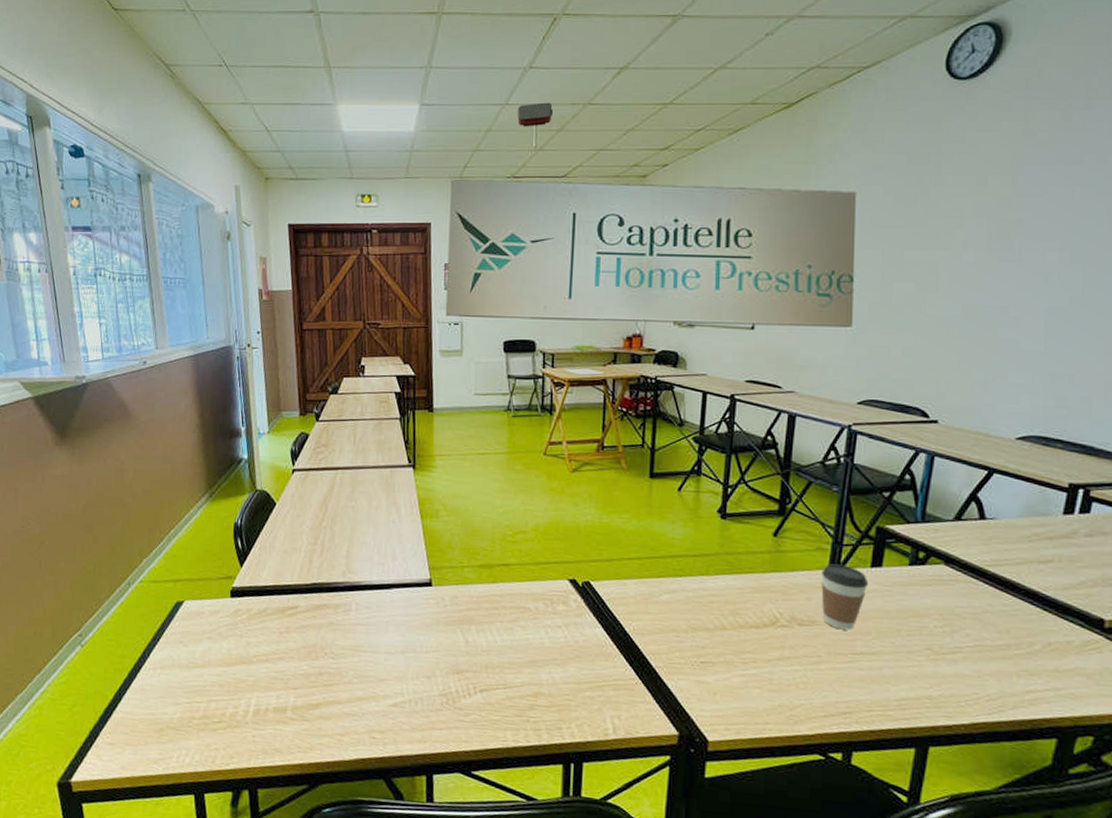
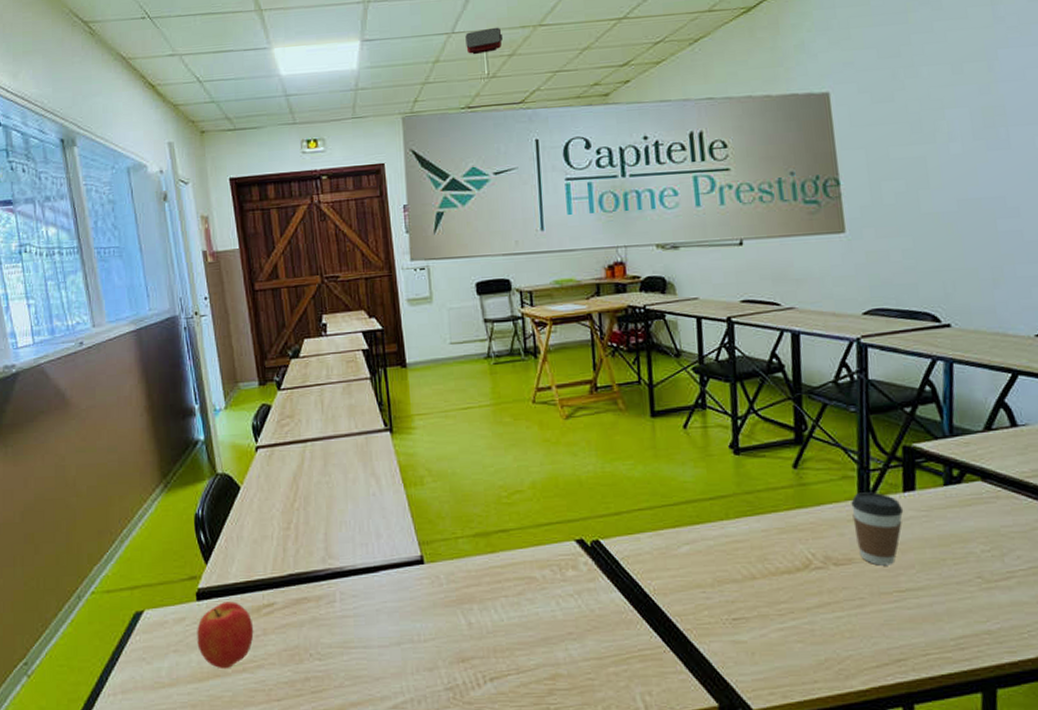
apple: none [228,601,278,658] -> present [197,601,254,669]

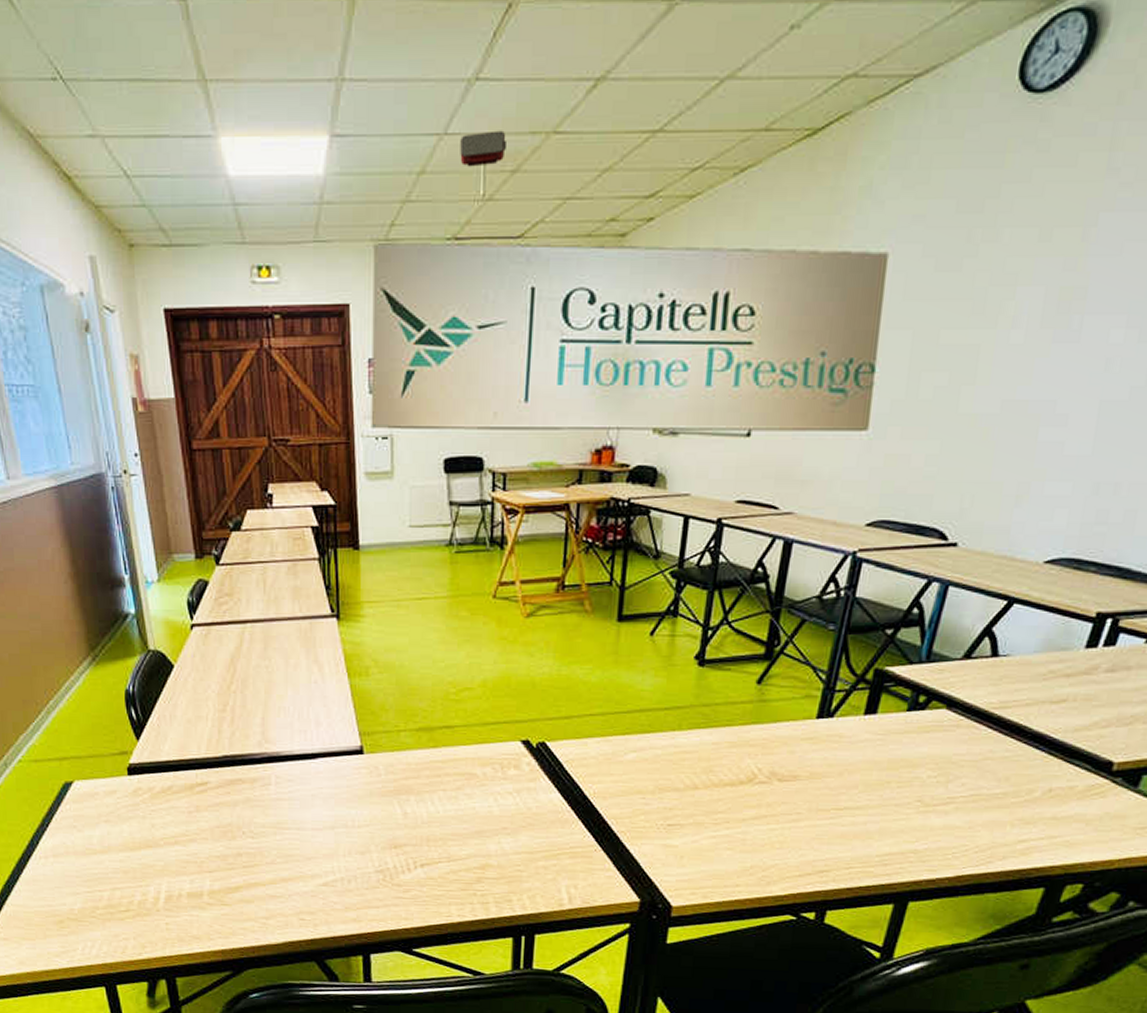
apple: present [197,601,254,669] -> none [128,778,187,841]
coffee cup: present [851,492,904,566] -> none [806,712,861,784]

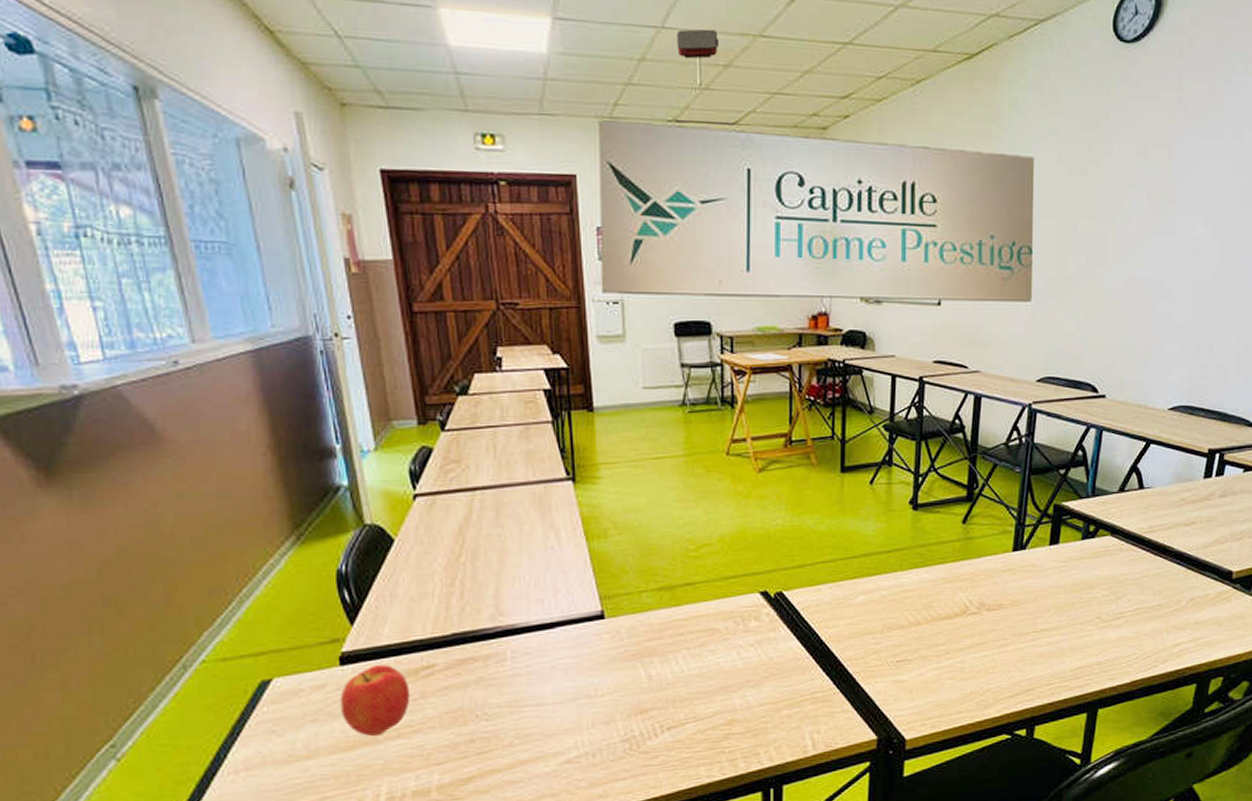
apple: none [128,778,187,841] -> present [340,665,410,737]

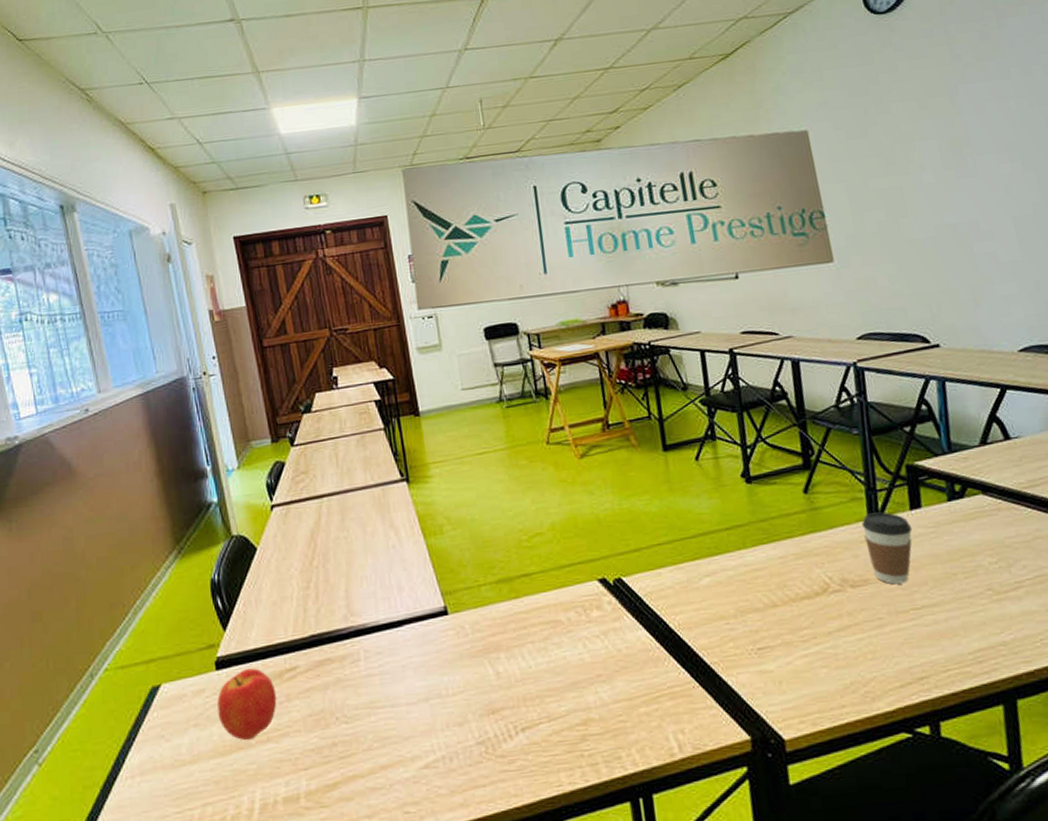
projector: present [677,29,718,59] -> none [459,80,496,108]
coffee cup: none [1006,545,1048,610] -> present [861,512,913,585]

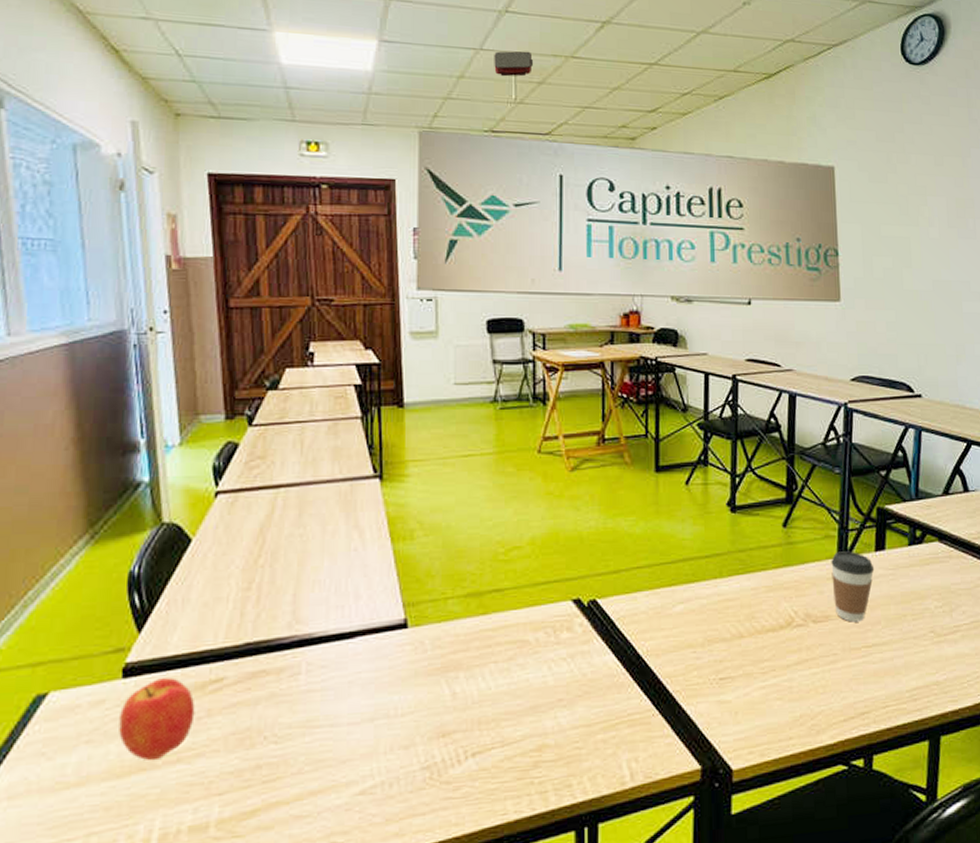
projector: none [459,80,496,108] -> present [494,51,533,77]

